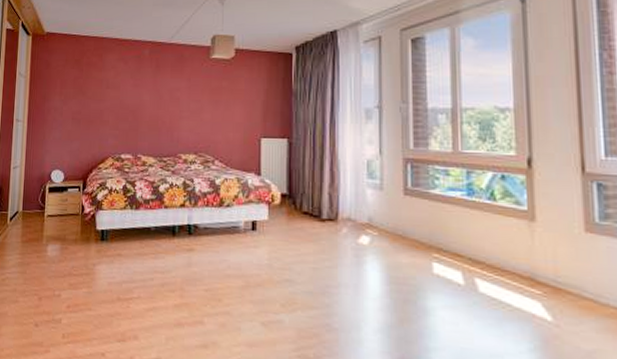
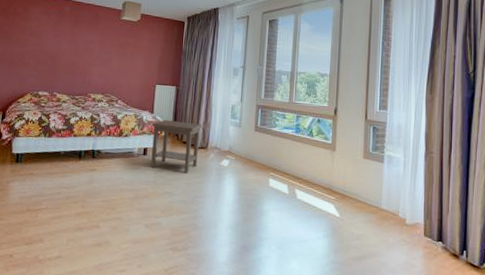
side table: none [260,183,328,255] -> present [150,120,203,174]

